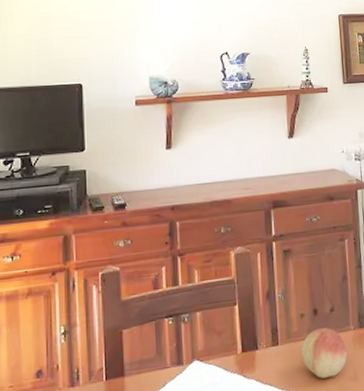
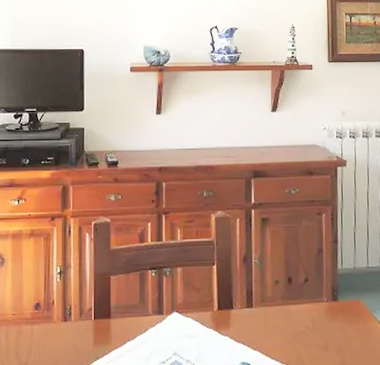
fruit: present [301,328,347,379] -> none [274,297,319,344]

